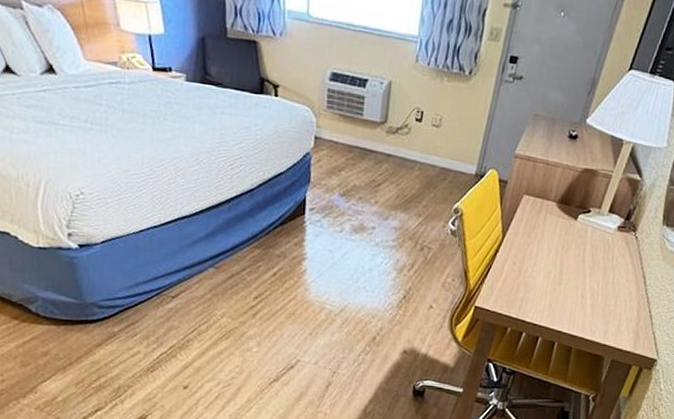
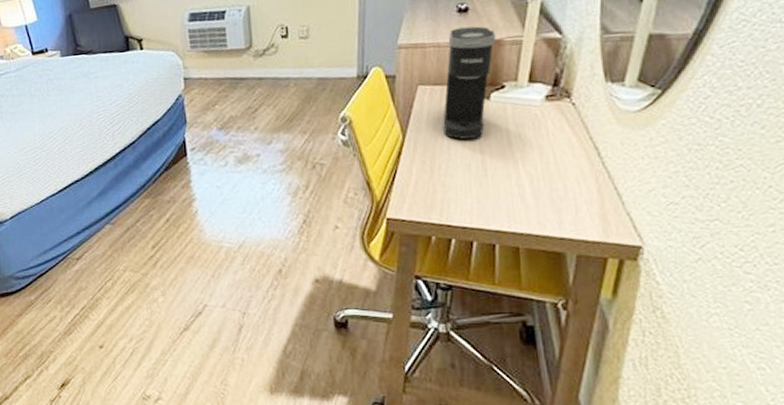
coffee maker: none [535,151,594,251] -> present [443,26,496,140]

